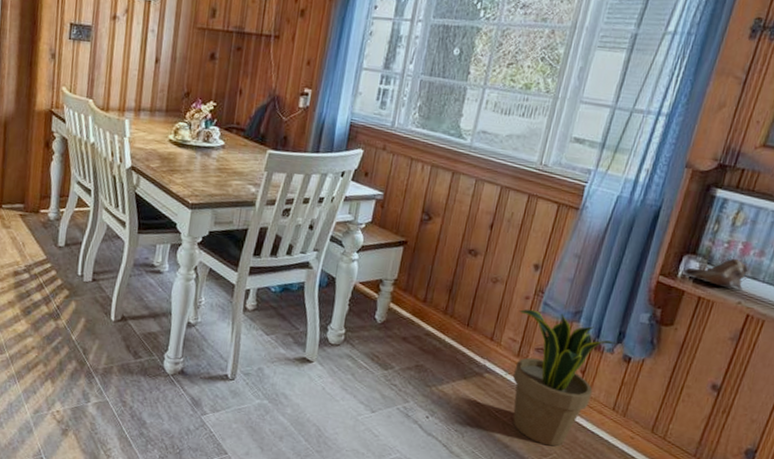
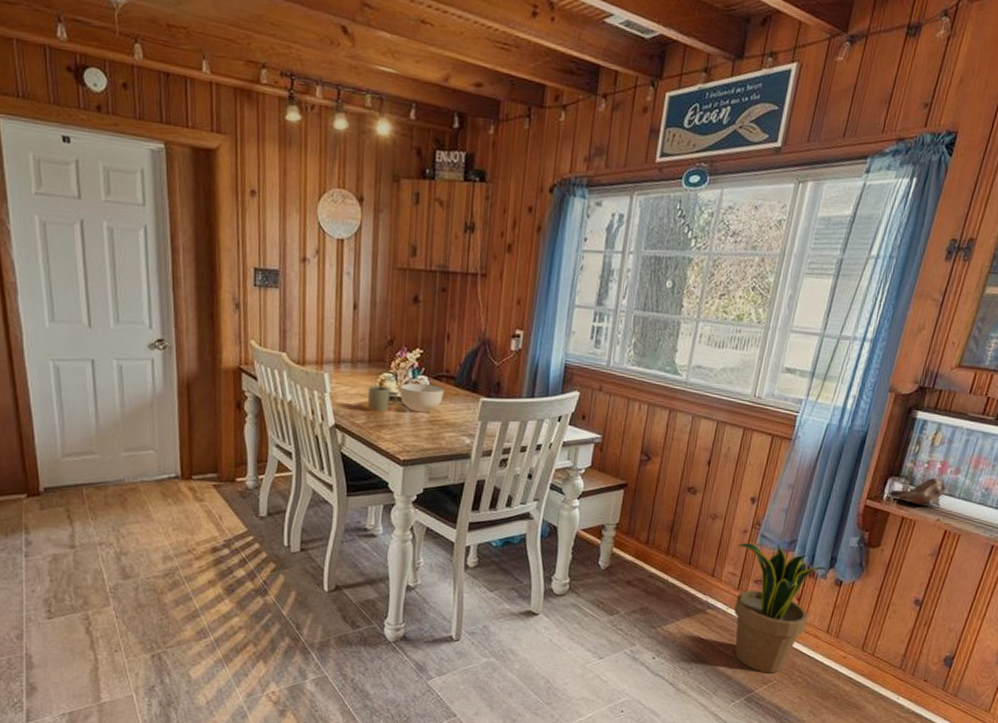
mug: none [162,133,190,158] -> present [367,385,398,413]
bowl: none [192,132,235,161] -> present [399,382,445,413]

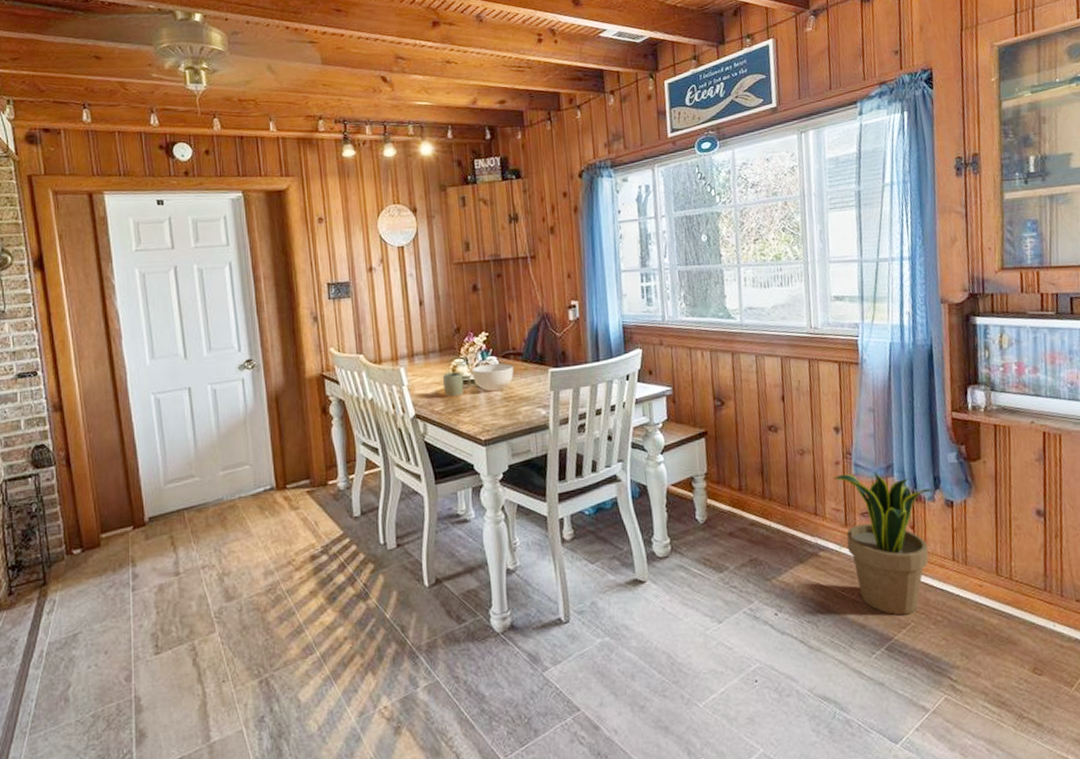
seashell: present [889,476,947,507] -> none [973,378,1031,410]

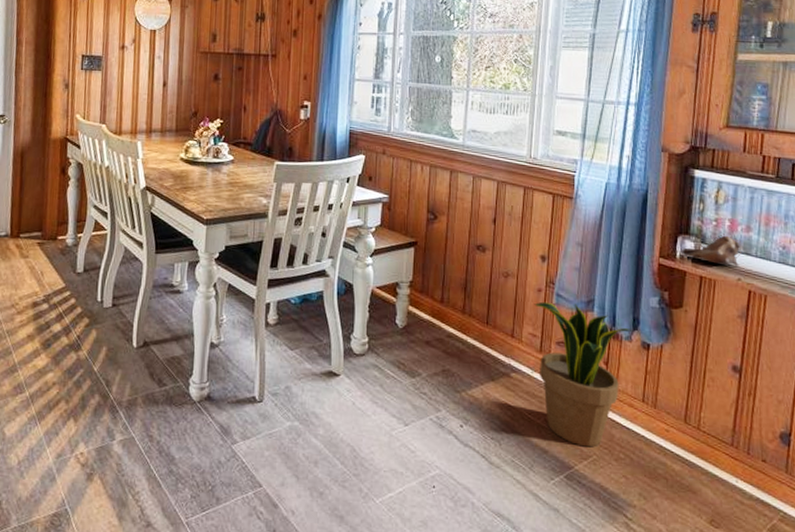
mug: present [442,371,471,398] -> none [174,152,201,176]
bowl: present [471,363,514,392] -> none [202,148,243,176]
seashell: none [973,378,1031,410] -> present [682,234,741,266]

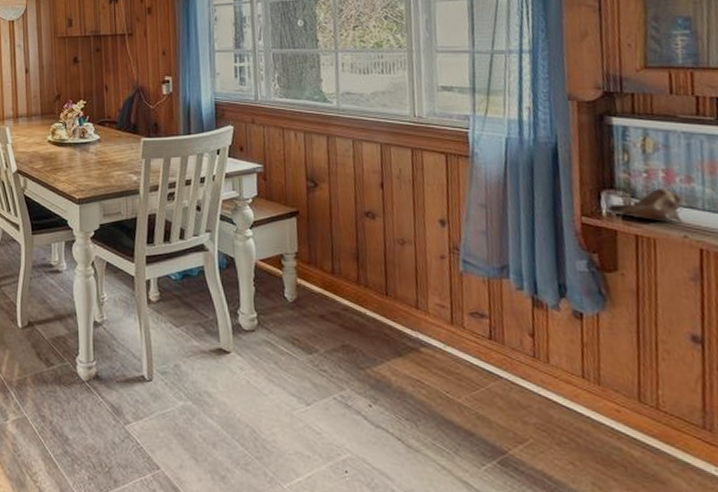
potted plant: present [534,301,632,448] -> none [438,269,559,430]

